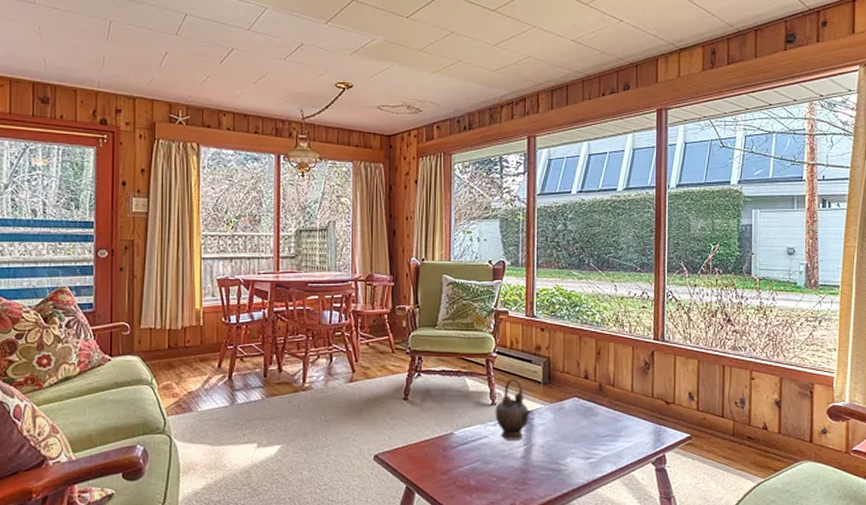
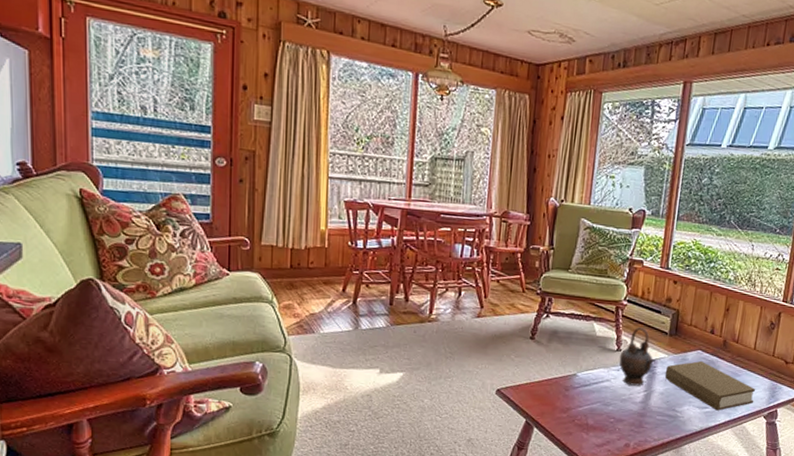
book: none [543,409,640,460] -> present [665,361,756,411]

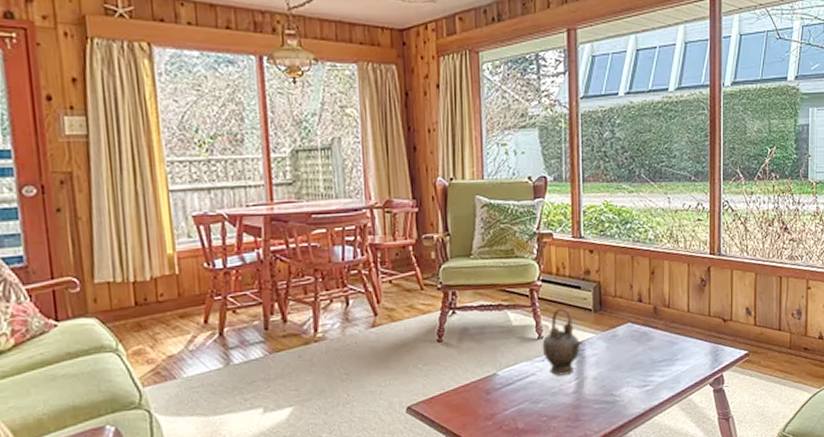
book: present [665,361,756,411] -> none [595,335,697,387]

